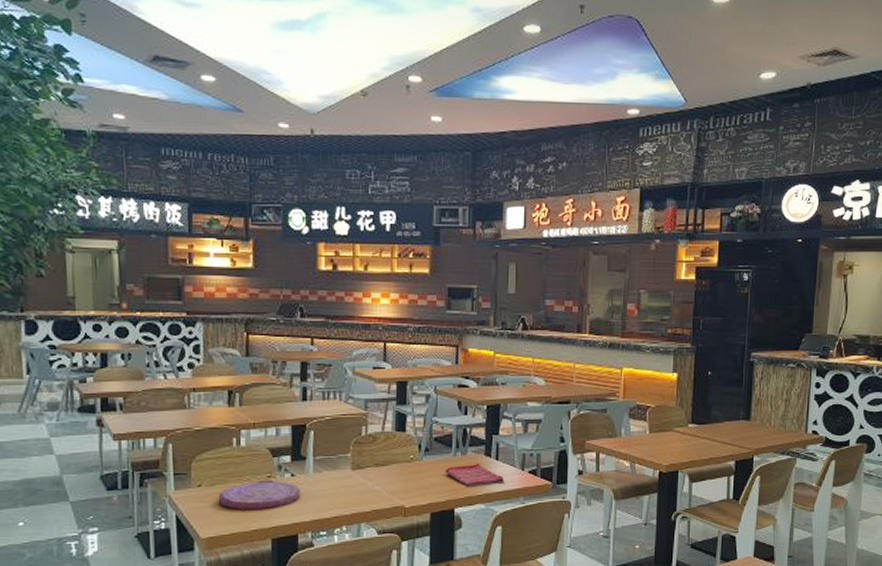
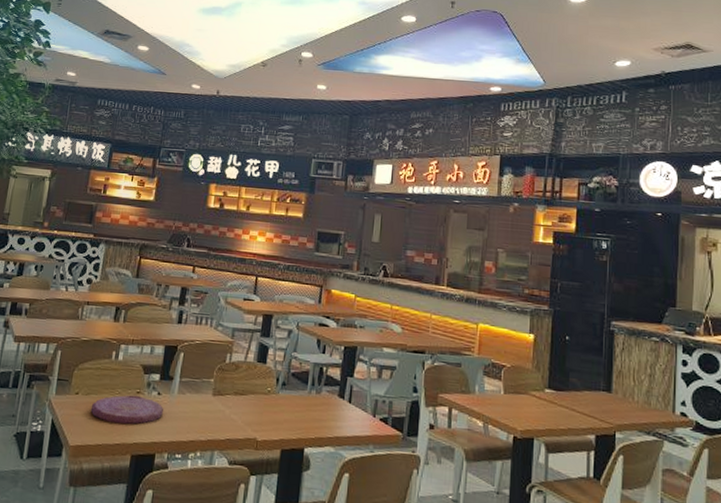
dish towel: present [446,464,505,487] -> none [299,404,356,428]

